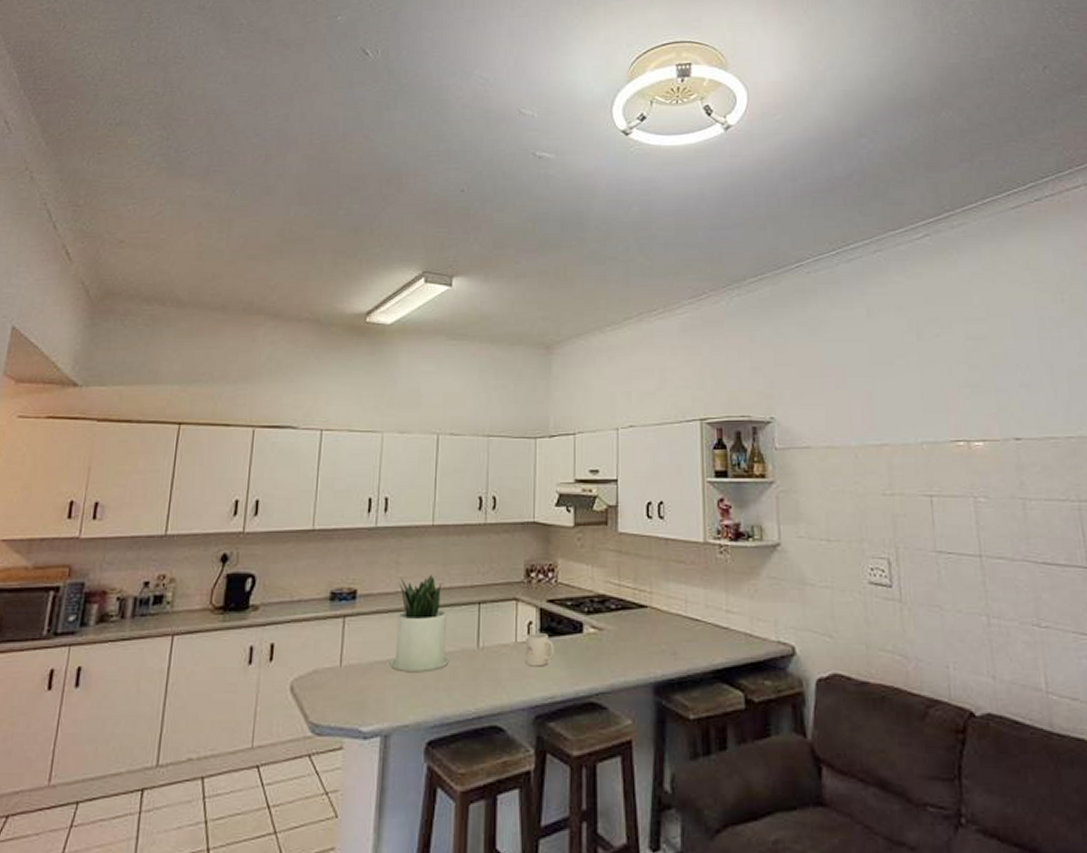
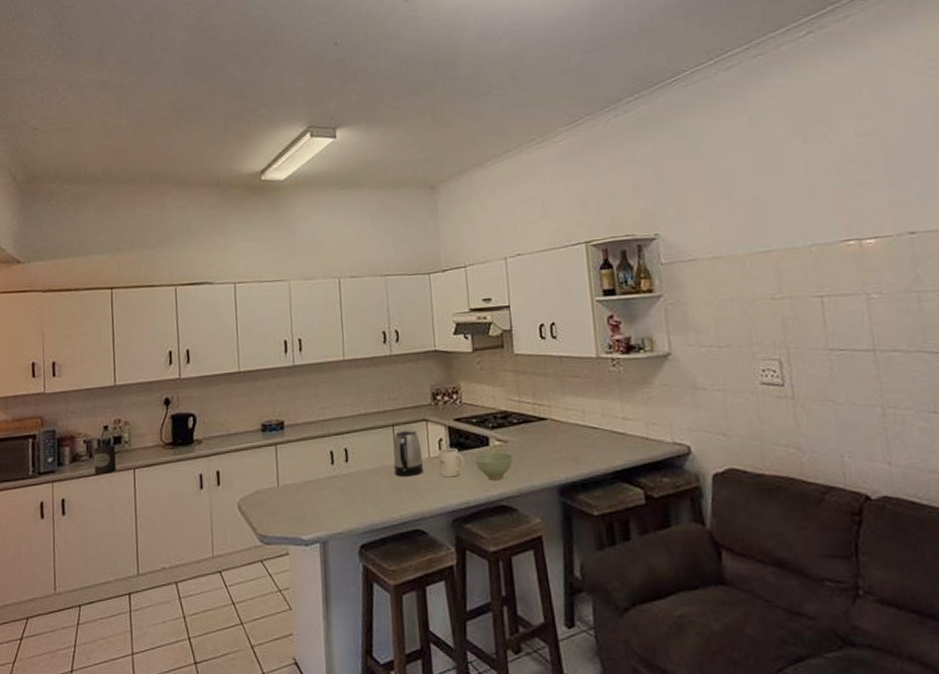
canister: none [124,600,154,639] -> present [93,441,116,474]
planter: present [389,573,450,673] -> none [319,403,372,489]
kettle: none [475,609,509,663] -> present [393,429,424,477]
bowl: none [565,640,609,672] -> present [474,452,514,480]

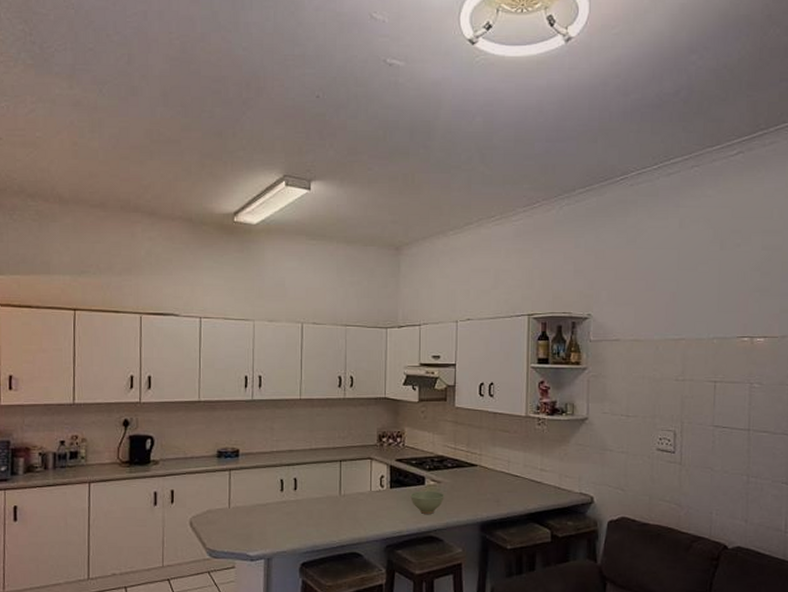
canister: present [93,441,116,474] -> none [48,455,71,485]
kettle: present [393,429,424,477] -> none [337,466,365,507]
mug: present [437,447,465,478] -> none [378,484,402,510]

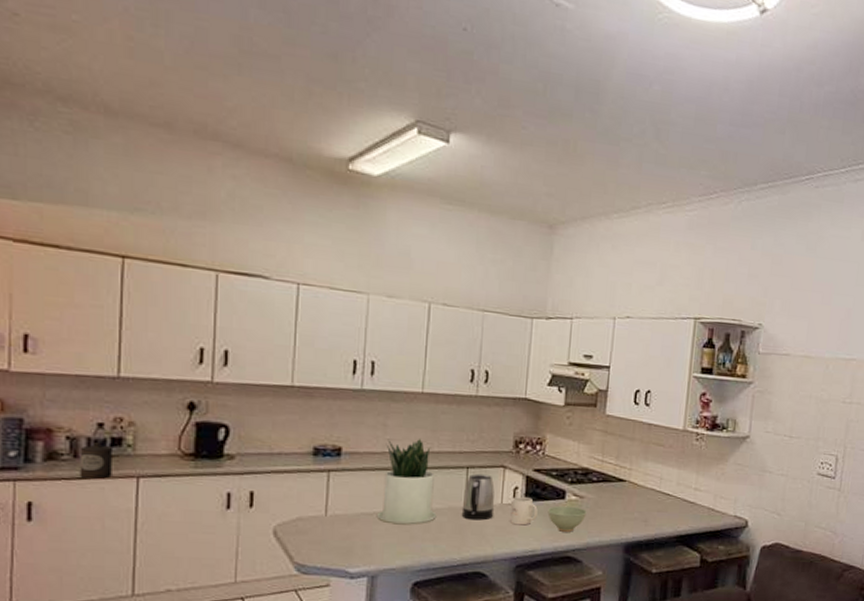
canister: none [48,455,71,485] -> present [79,441,112,479]
planter: none [269,437,317,513] -> present [376,438,437,525]
kettle: none [337,466,365,507] -> present [461,473,495,520]
mug: none [378,484,402,510] -> present [509,496,538,526]

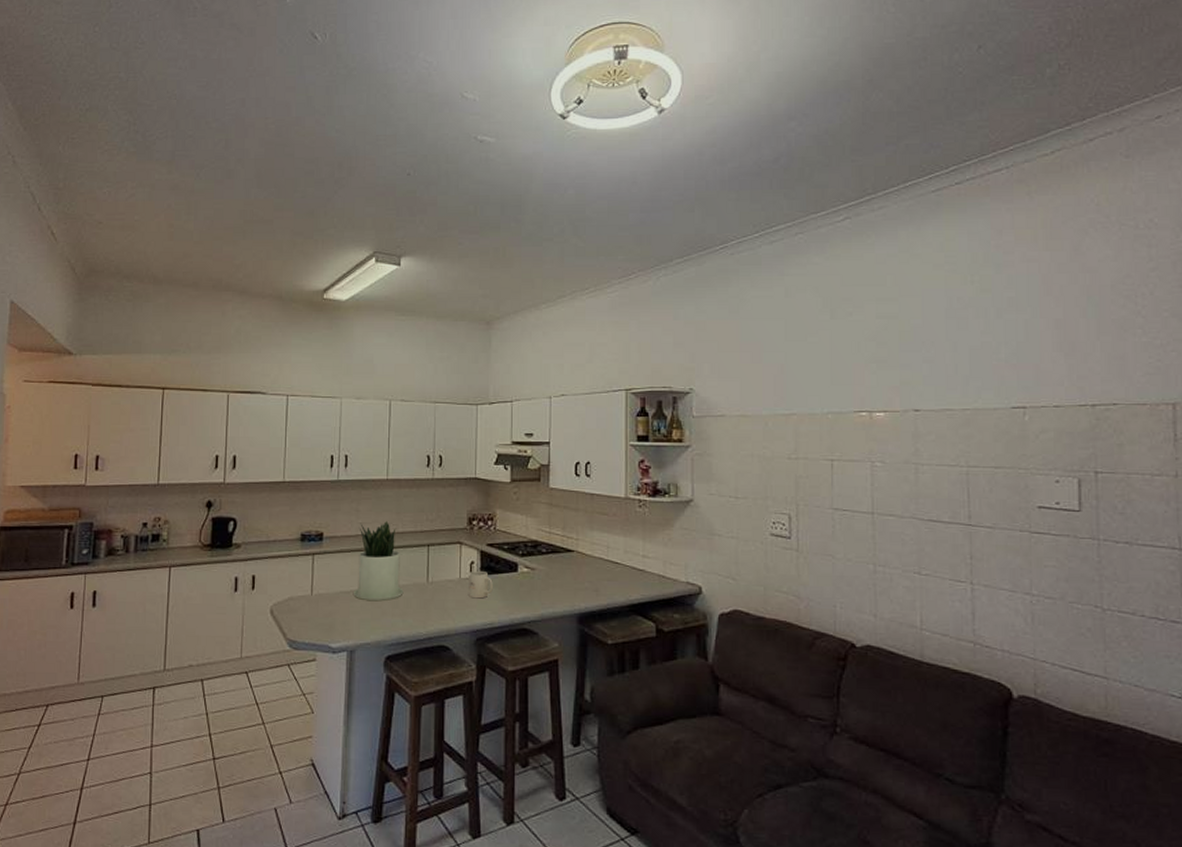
canister: present [79,441,112,479] -> none [129,538,152,569]
kettle: present [461,473,495,520] -> none [425,550,454,595]
bowl: present [547,505,588,532] -> none [502,578,540,604]

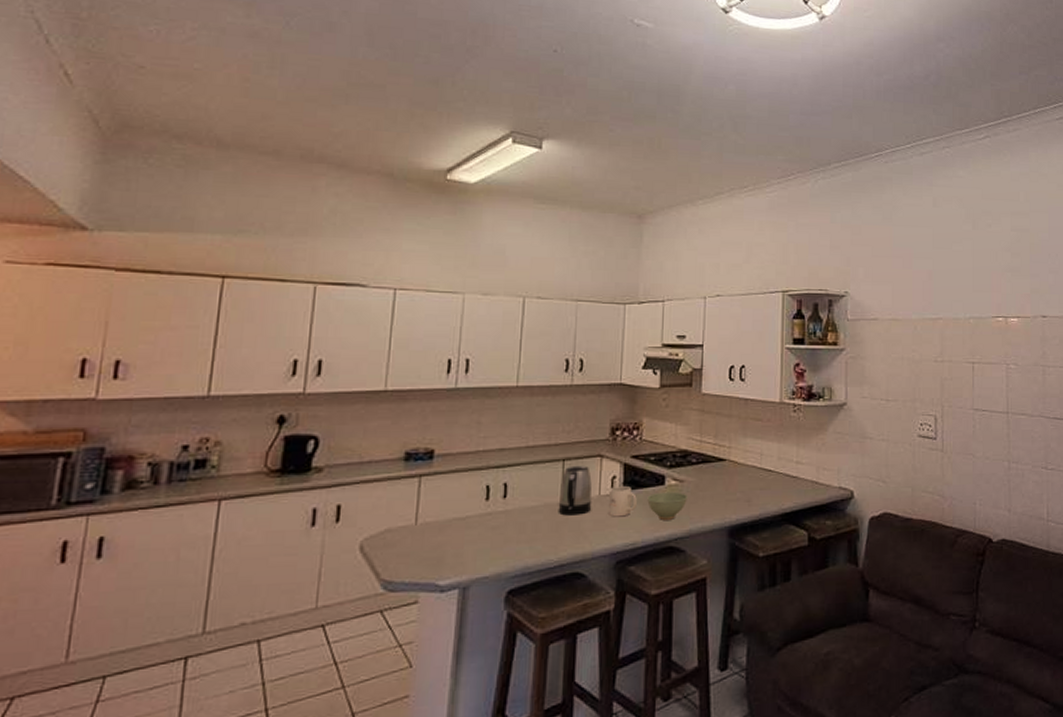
planter: present [353,520,404,602] -> none [469,433,532,528]
kettle: none [425,550,454,595] -> present [558,465,592,516]
bowl: none [502,578,540,604] -> present [647,491,689,520]

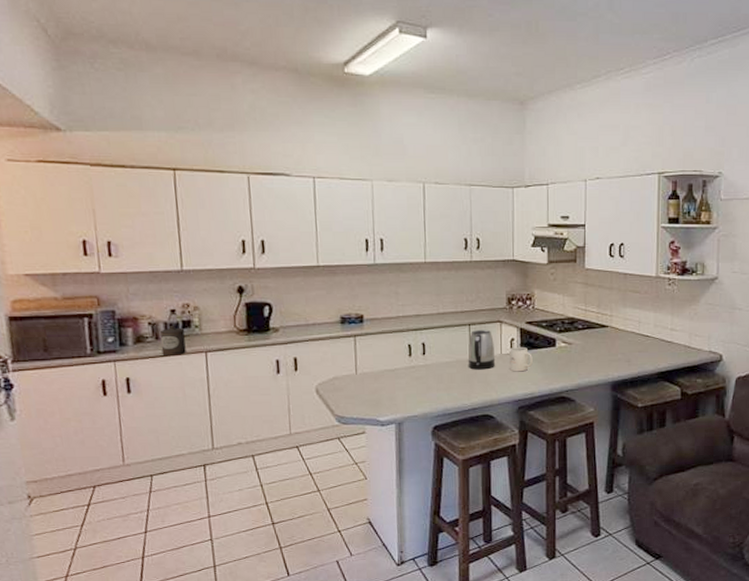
canister: none [158,465,195,506] -> present [159,325,186,355]
bowl: present [647,491,689,520] -> none [541,352,577,375]

